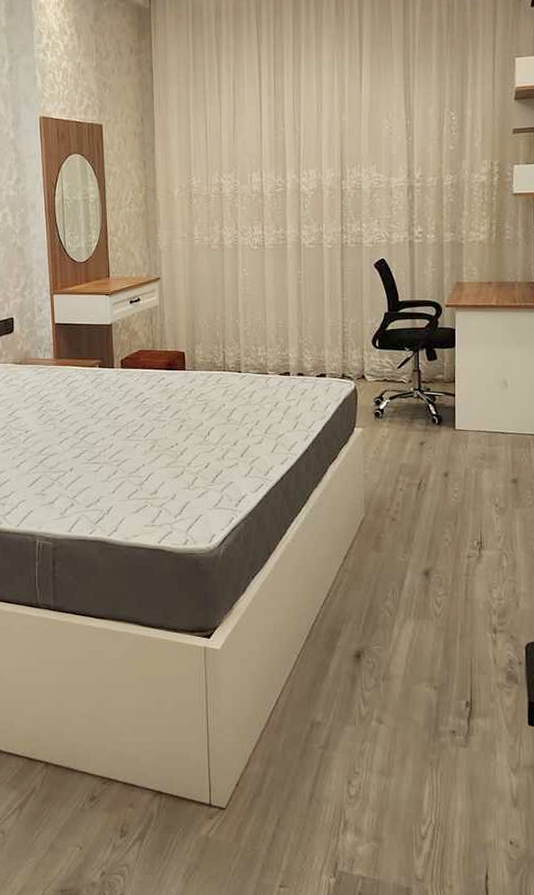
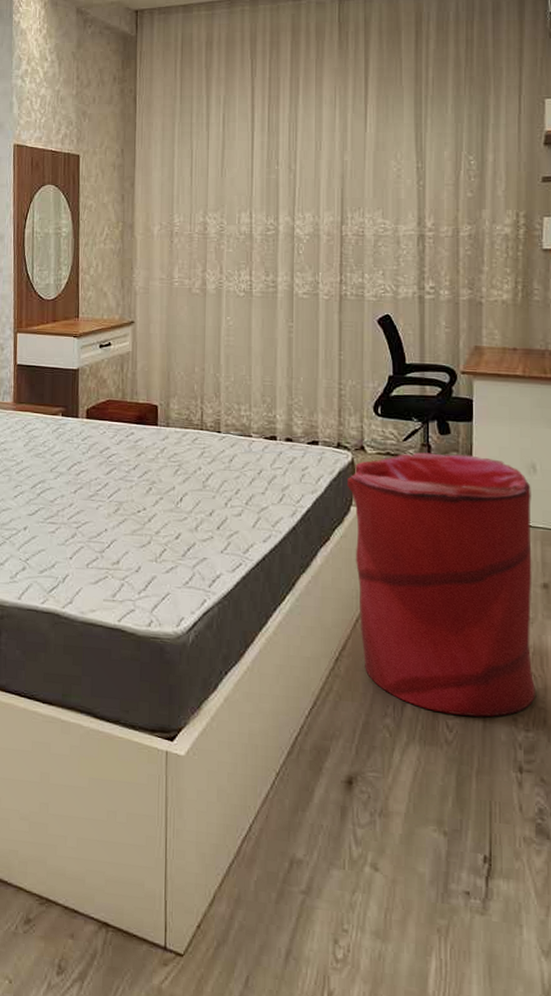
laundry hamper: none [351,376,506,592] -> present [347,452,535,717]

